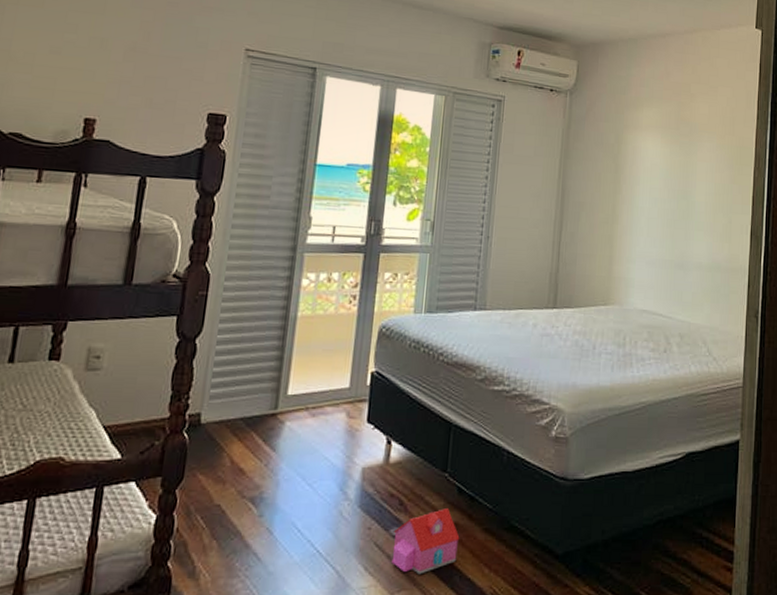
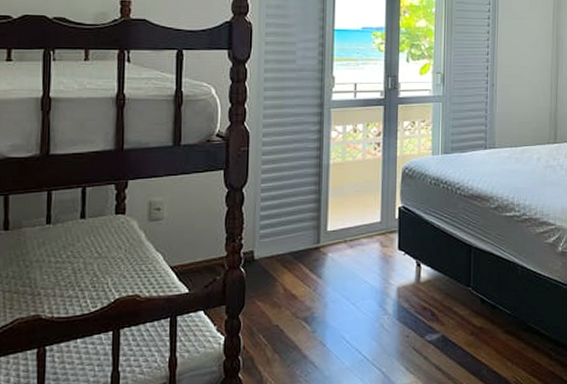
toy house: present [391,508,460,575] -> none [428,316,485,371]

